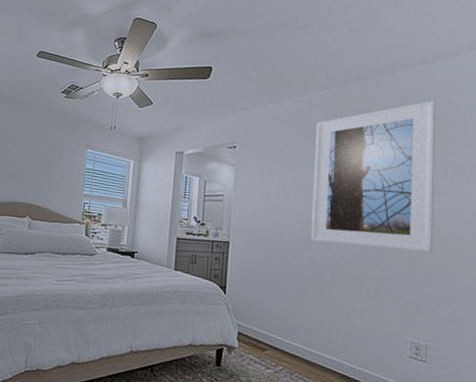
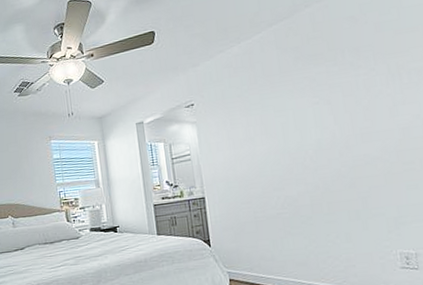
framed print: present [311,100,436,252] -> none [269,9,409,179]

